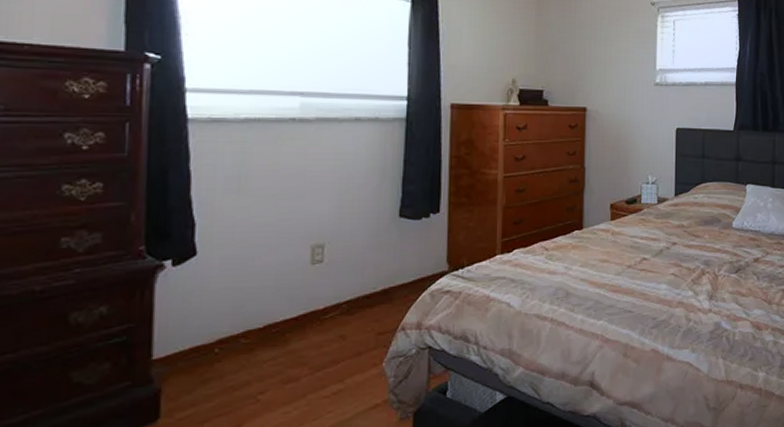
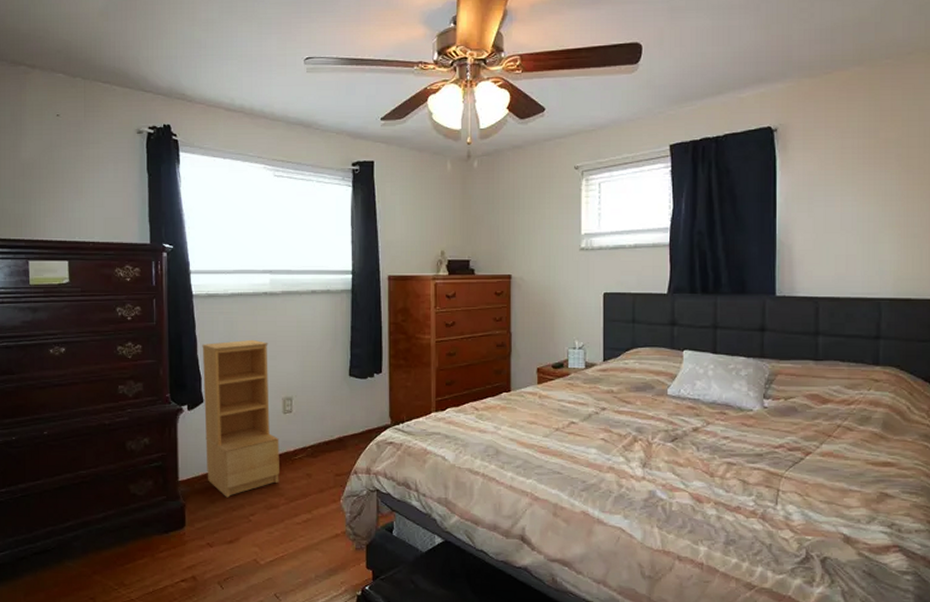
bookshelf: none [197,175,304,375] -> present [202,339,279,498]

